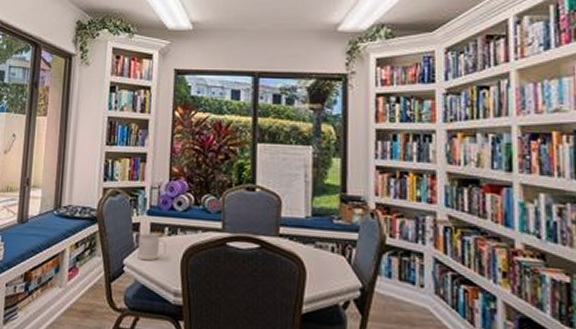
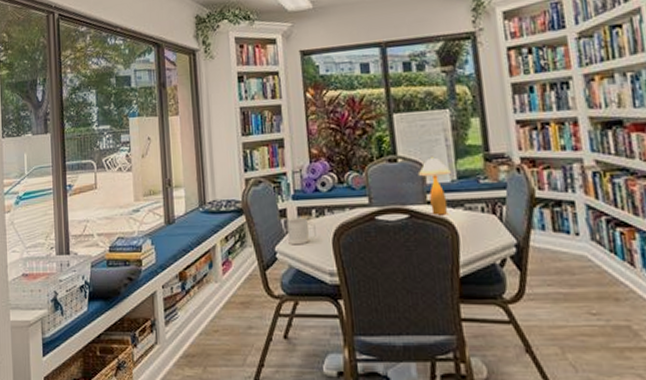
table lamp: none [273,189,306,250] -> present [417,155,451,216]

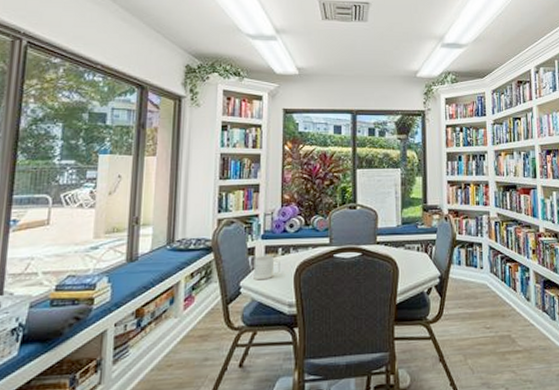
table lamp: present [417,155,451,216] -> none [371,205,397,254]

